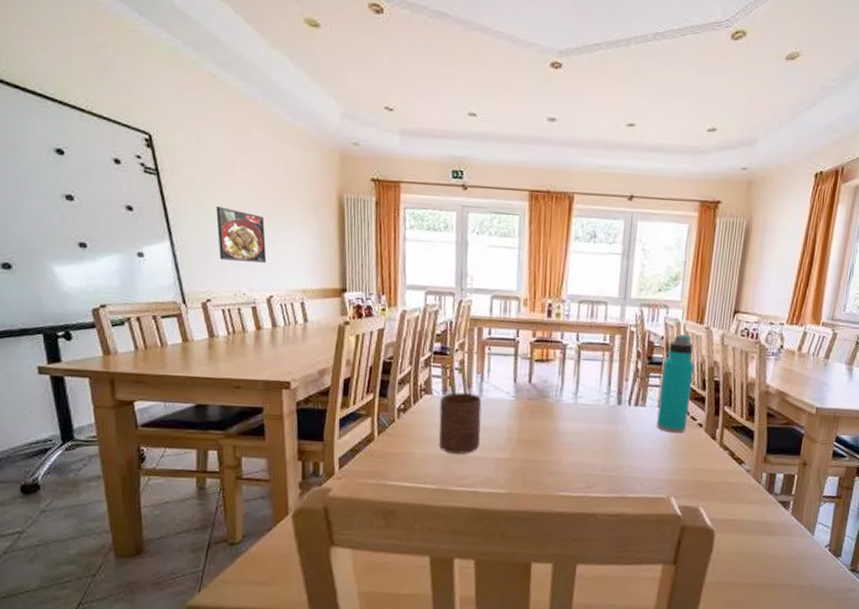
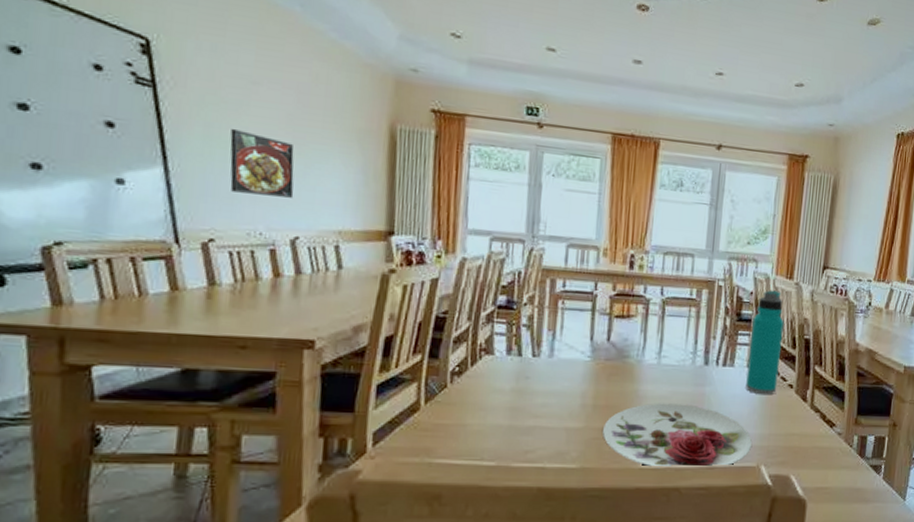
cup: present [439,392,482,454] -> none [500,352,553,424]
plate: none [526,438,662,498] -> present [603,403,752,469]

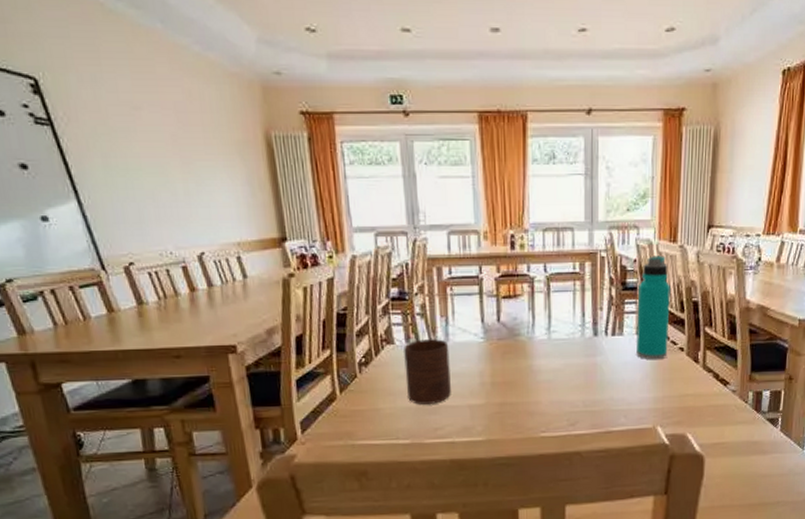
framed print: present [230,128,294,198] -> none [126,155,193,217]
cup: none [500,352,553,424] -> present [404,339,451,405]
plate: present [603,403,752,469] -> none [503,375,646,436]

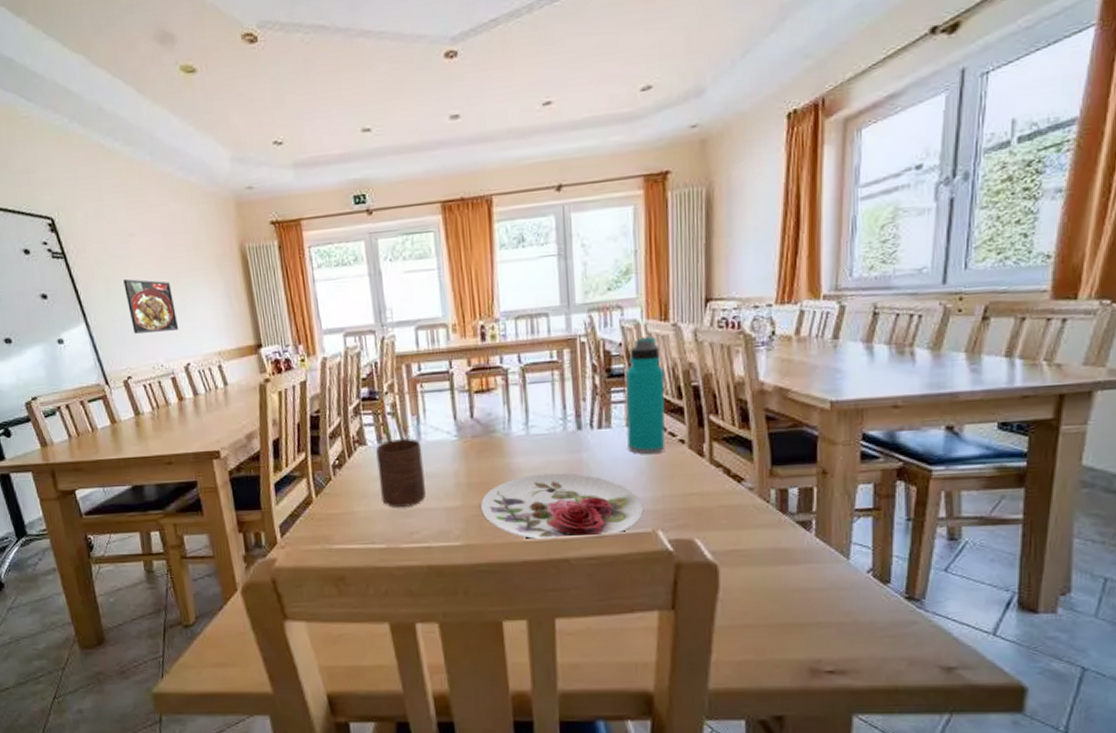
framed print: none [126,155,193,217] -> present [123,278,179,334]
plate: none [503,375,646,436] -> present [481,473,643,541]

